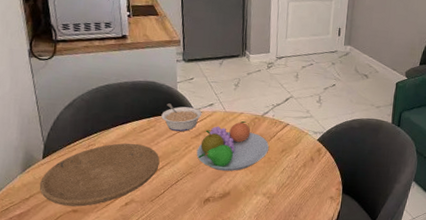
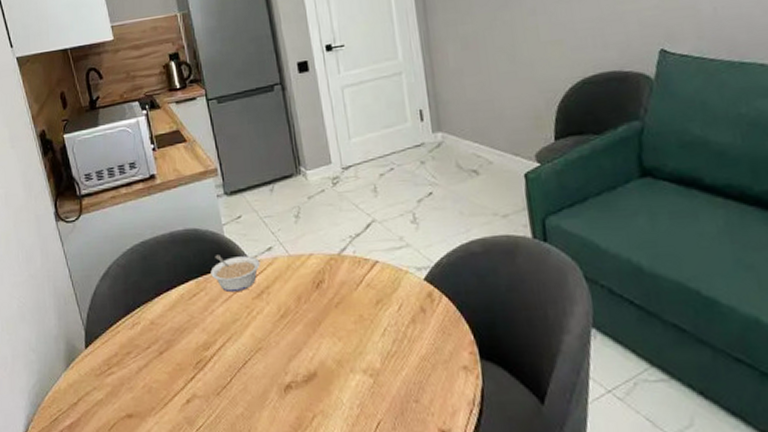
plate: present [39,143,160,207] -> none [86,315,219,410]
fruit bowl: present [196,120,269,172] -> none [262,265,357,342]

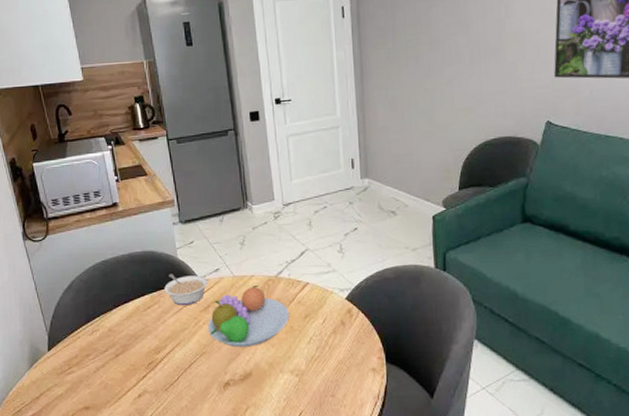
fruit bowl: none [262,265,357,342] -> present [208,284,289,348]

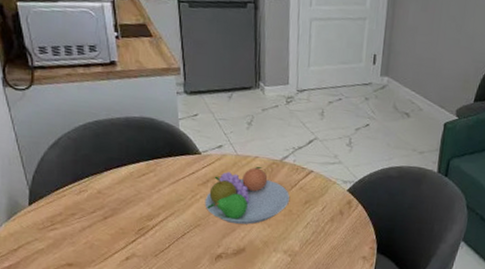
legume: present [164,274,208,306] -> none [161,144,210,178]

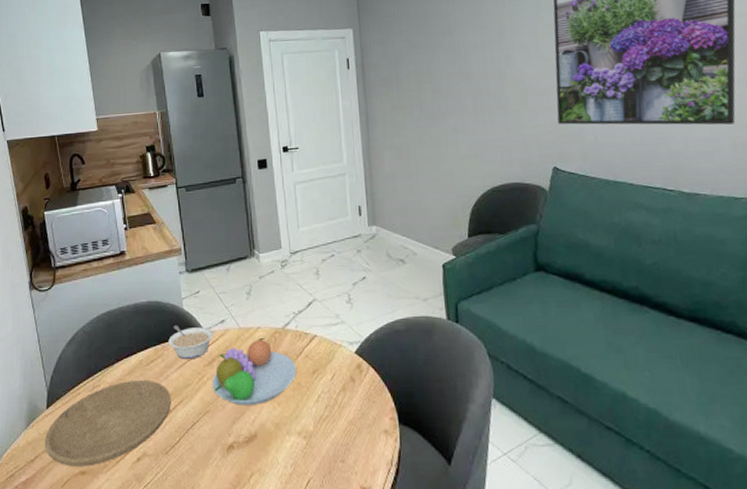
plate: none [27,189,163,260] -> present [44,379,171,467]
legume: none [161,144,210,178] -> present [168,325,213,360]

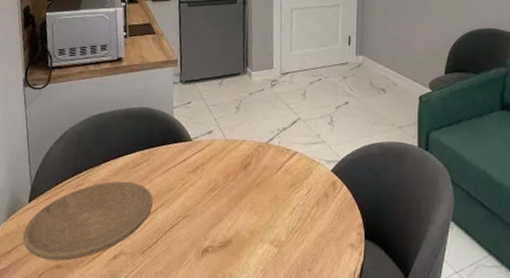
legume: present [168,325,213,360] -> none [155,132,200,166]
fruit bowl: present [212,337,296,406] -> none [193,149,275,214]

